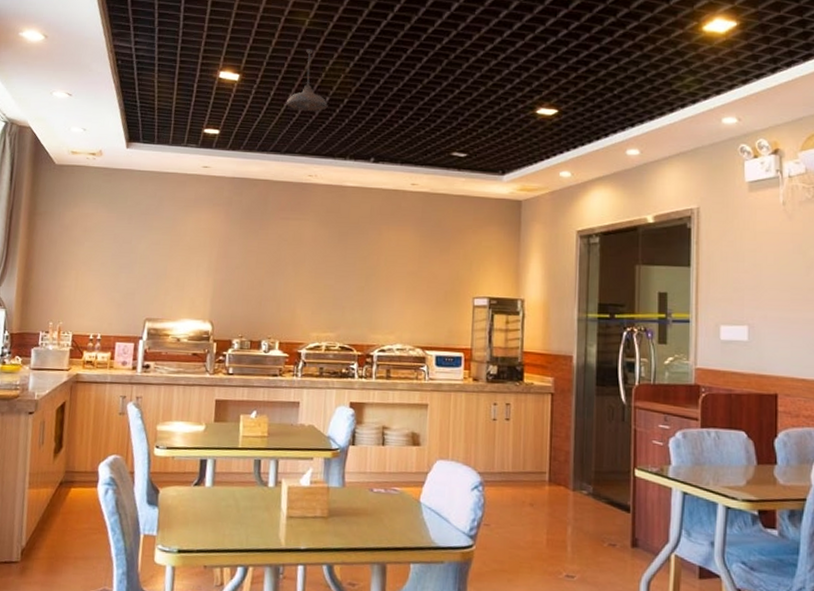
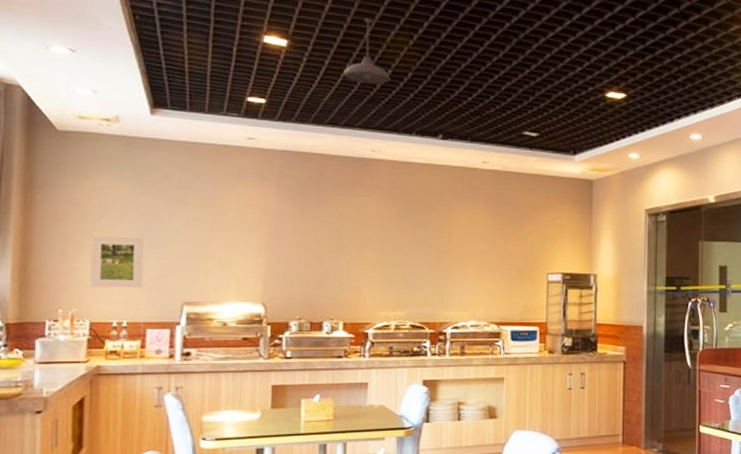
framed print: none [74,257,117,305] -> present [90,236,144,288]

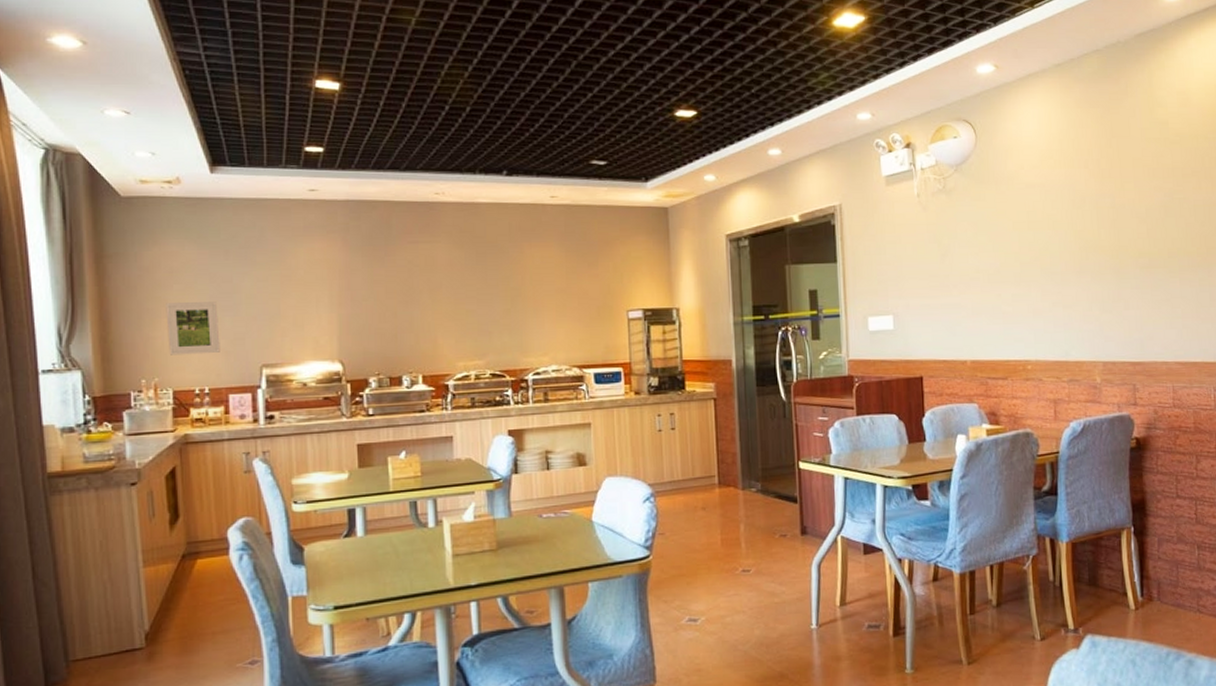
pendant light: present [344,18,391,84] -> none [400,52,449,122]

